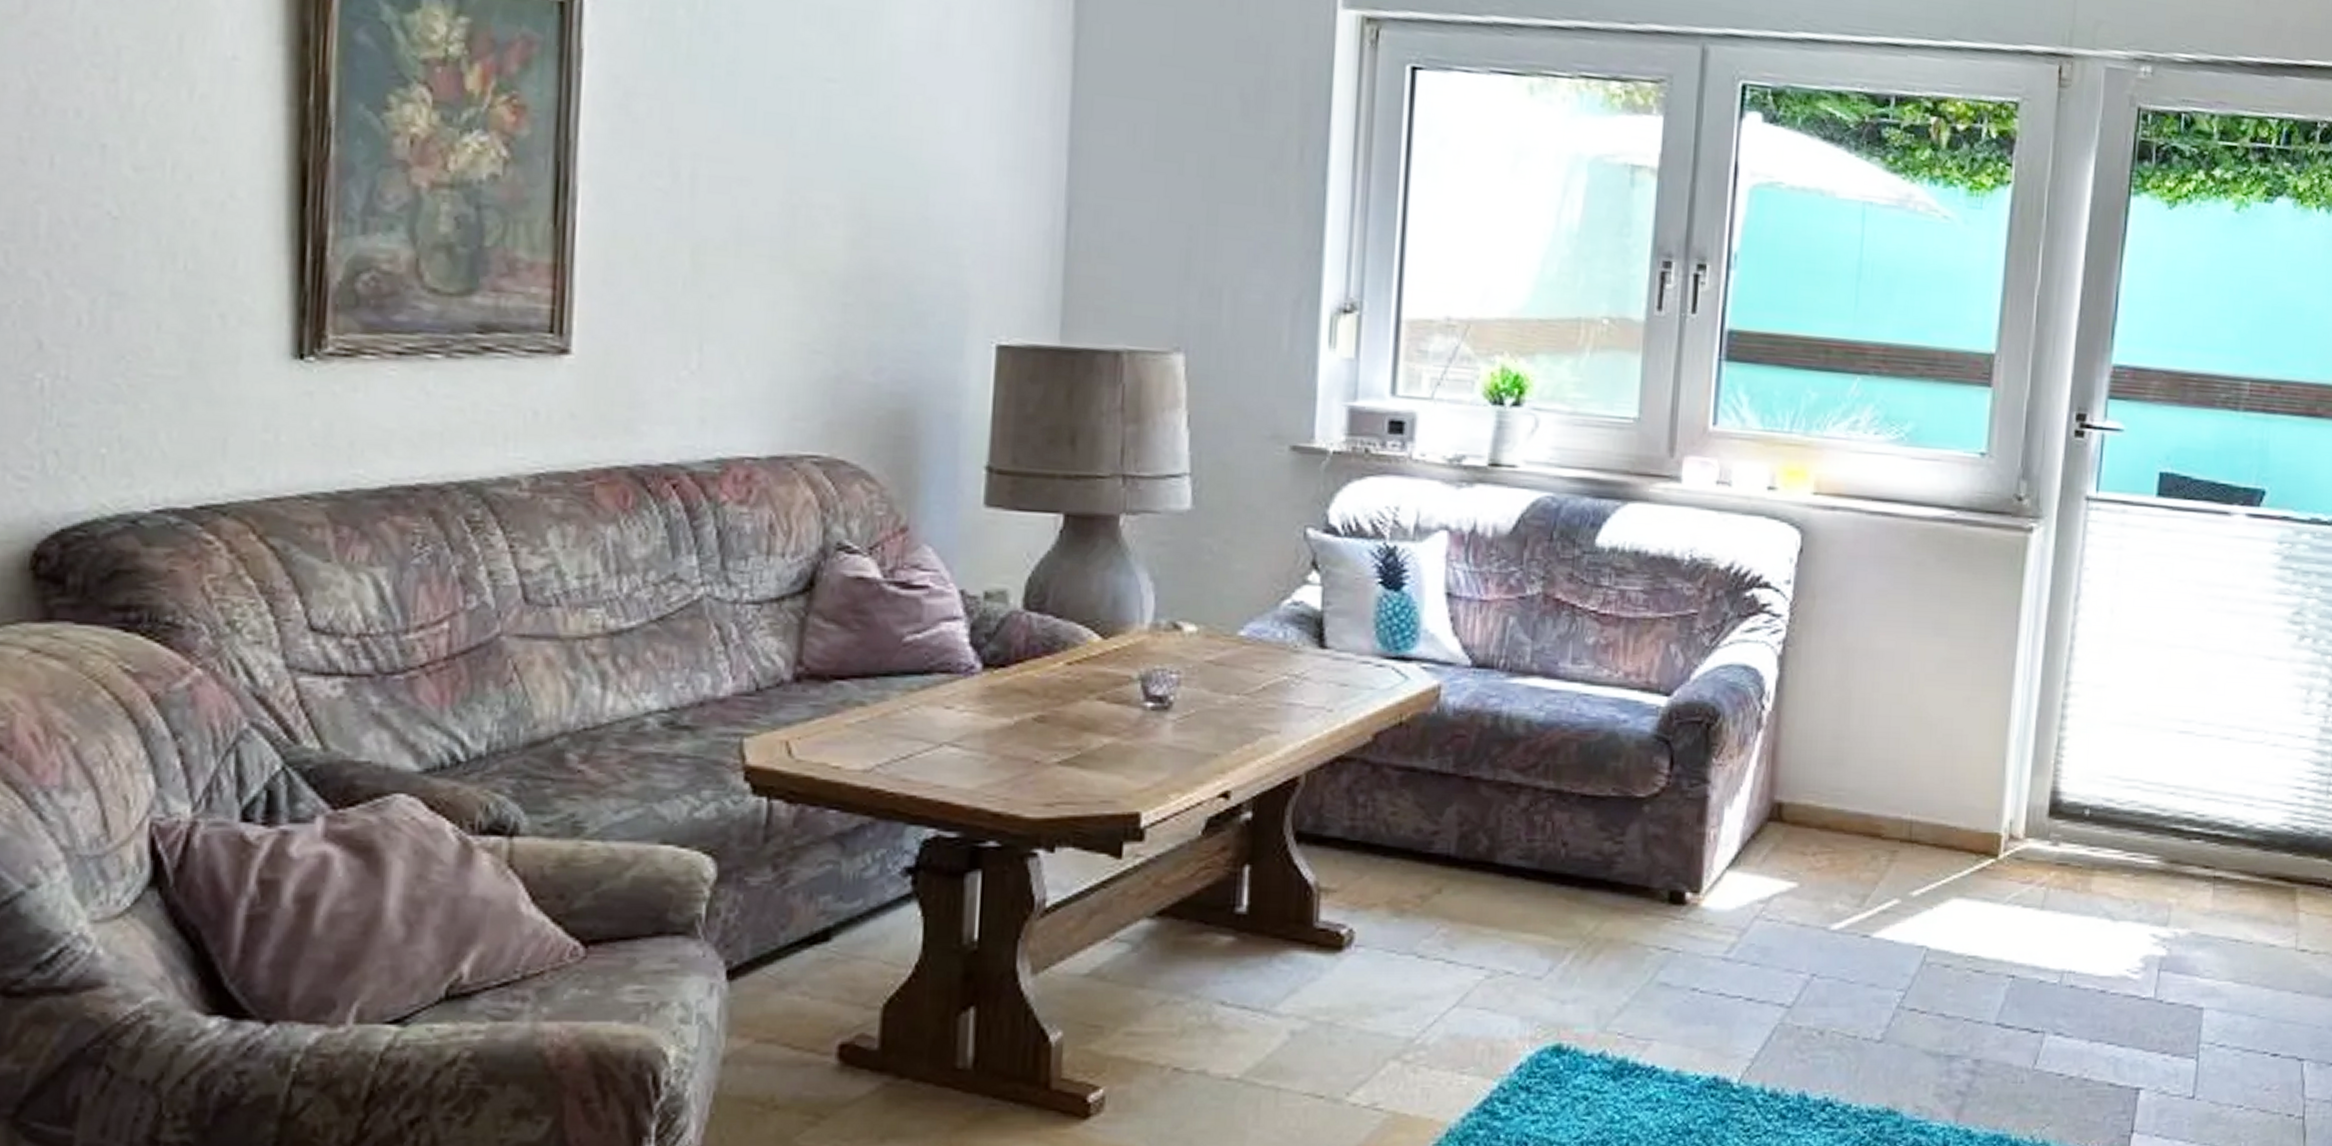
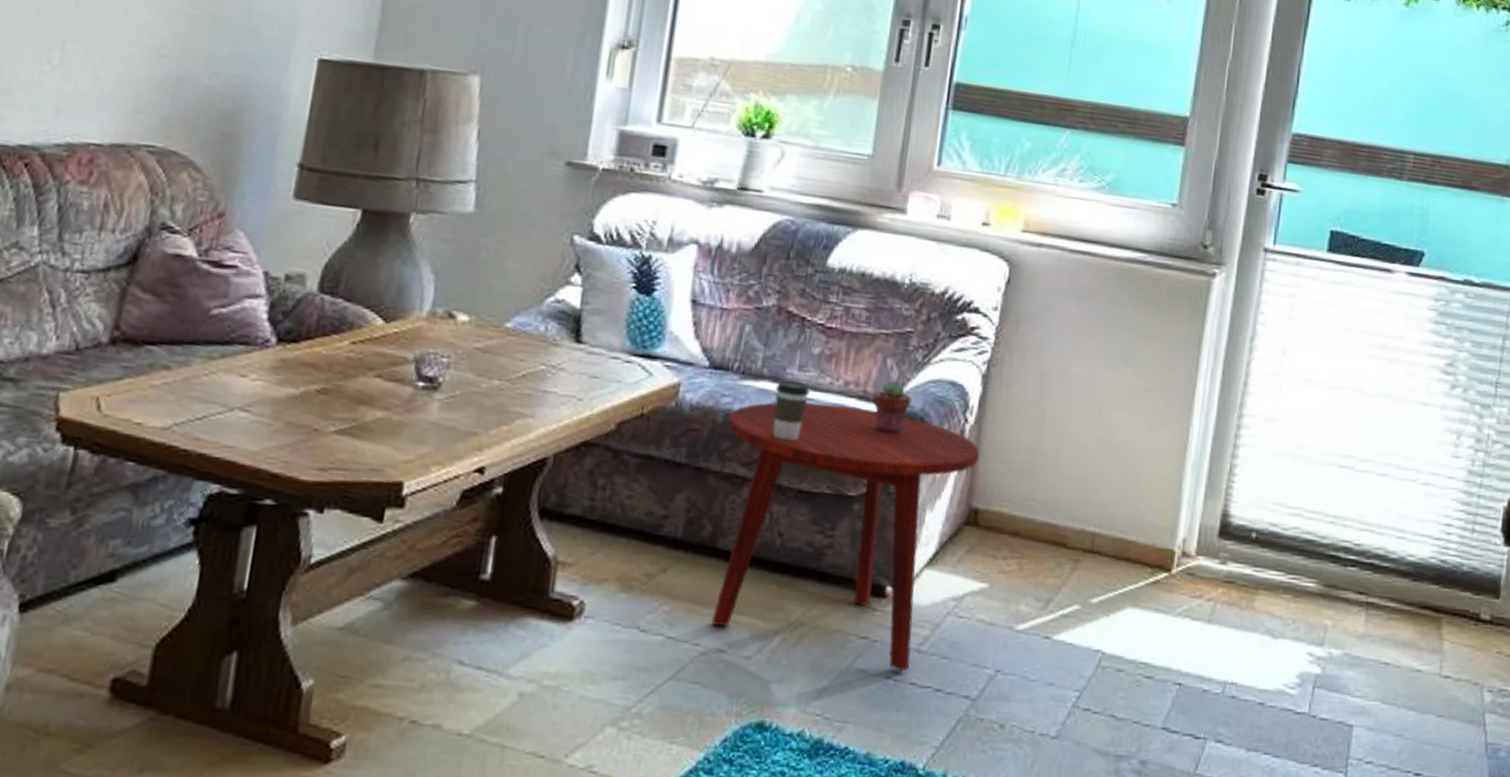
side table: none [1495,698,1780,982] -> present [711,402,980,672]
coffee cup: none [1547,674,1586,741] -> present [773,379,810,441]
potted succulent: none [1657,668,1700,726] -> present [872,380,912,433]

